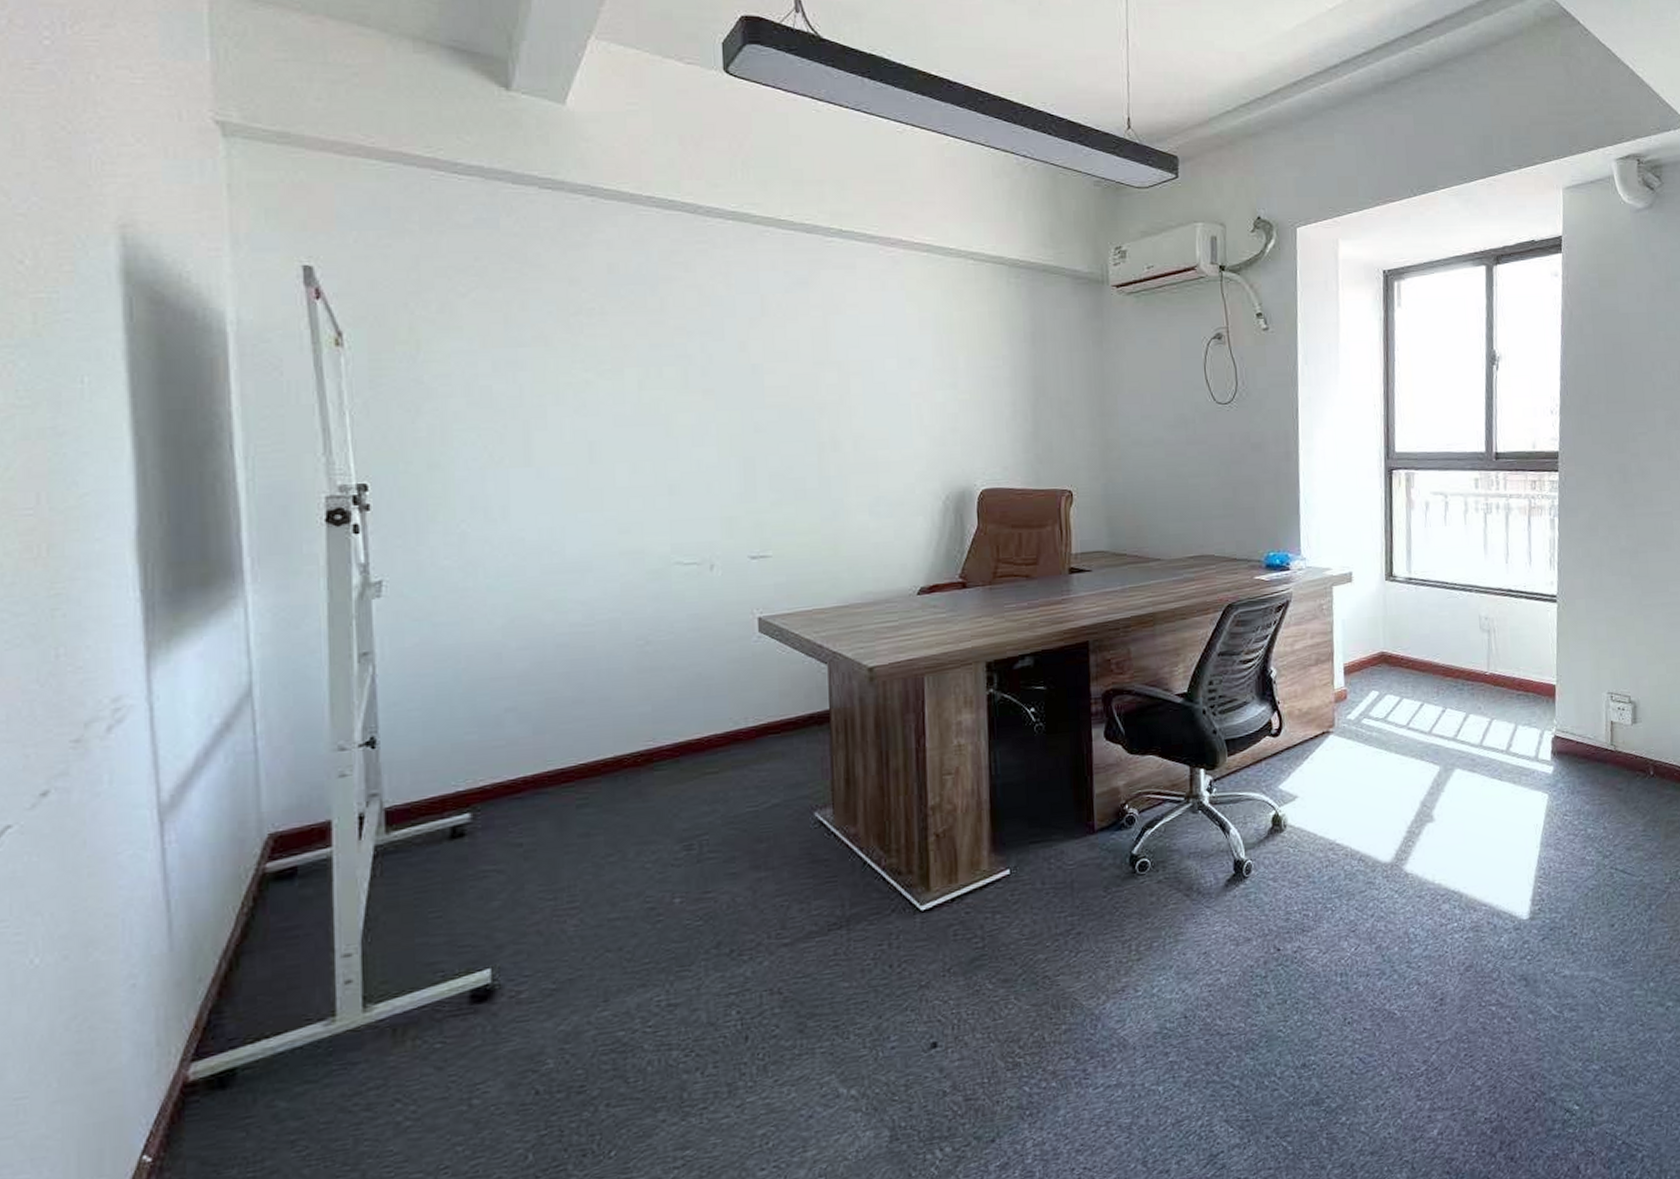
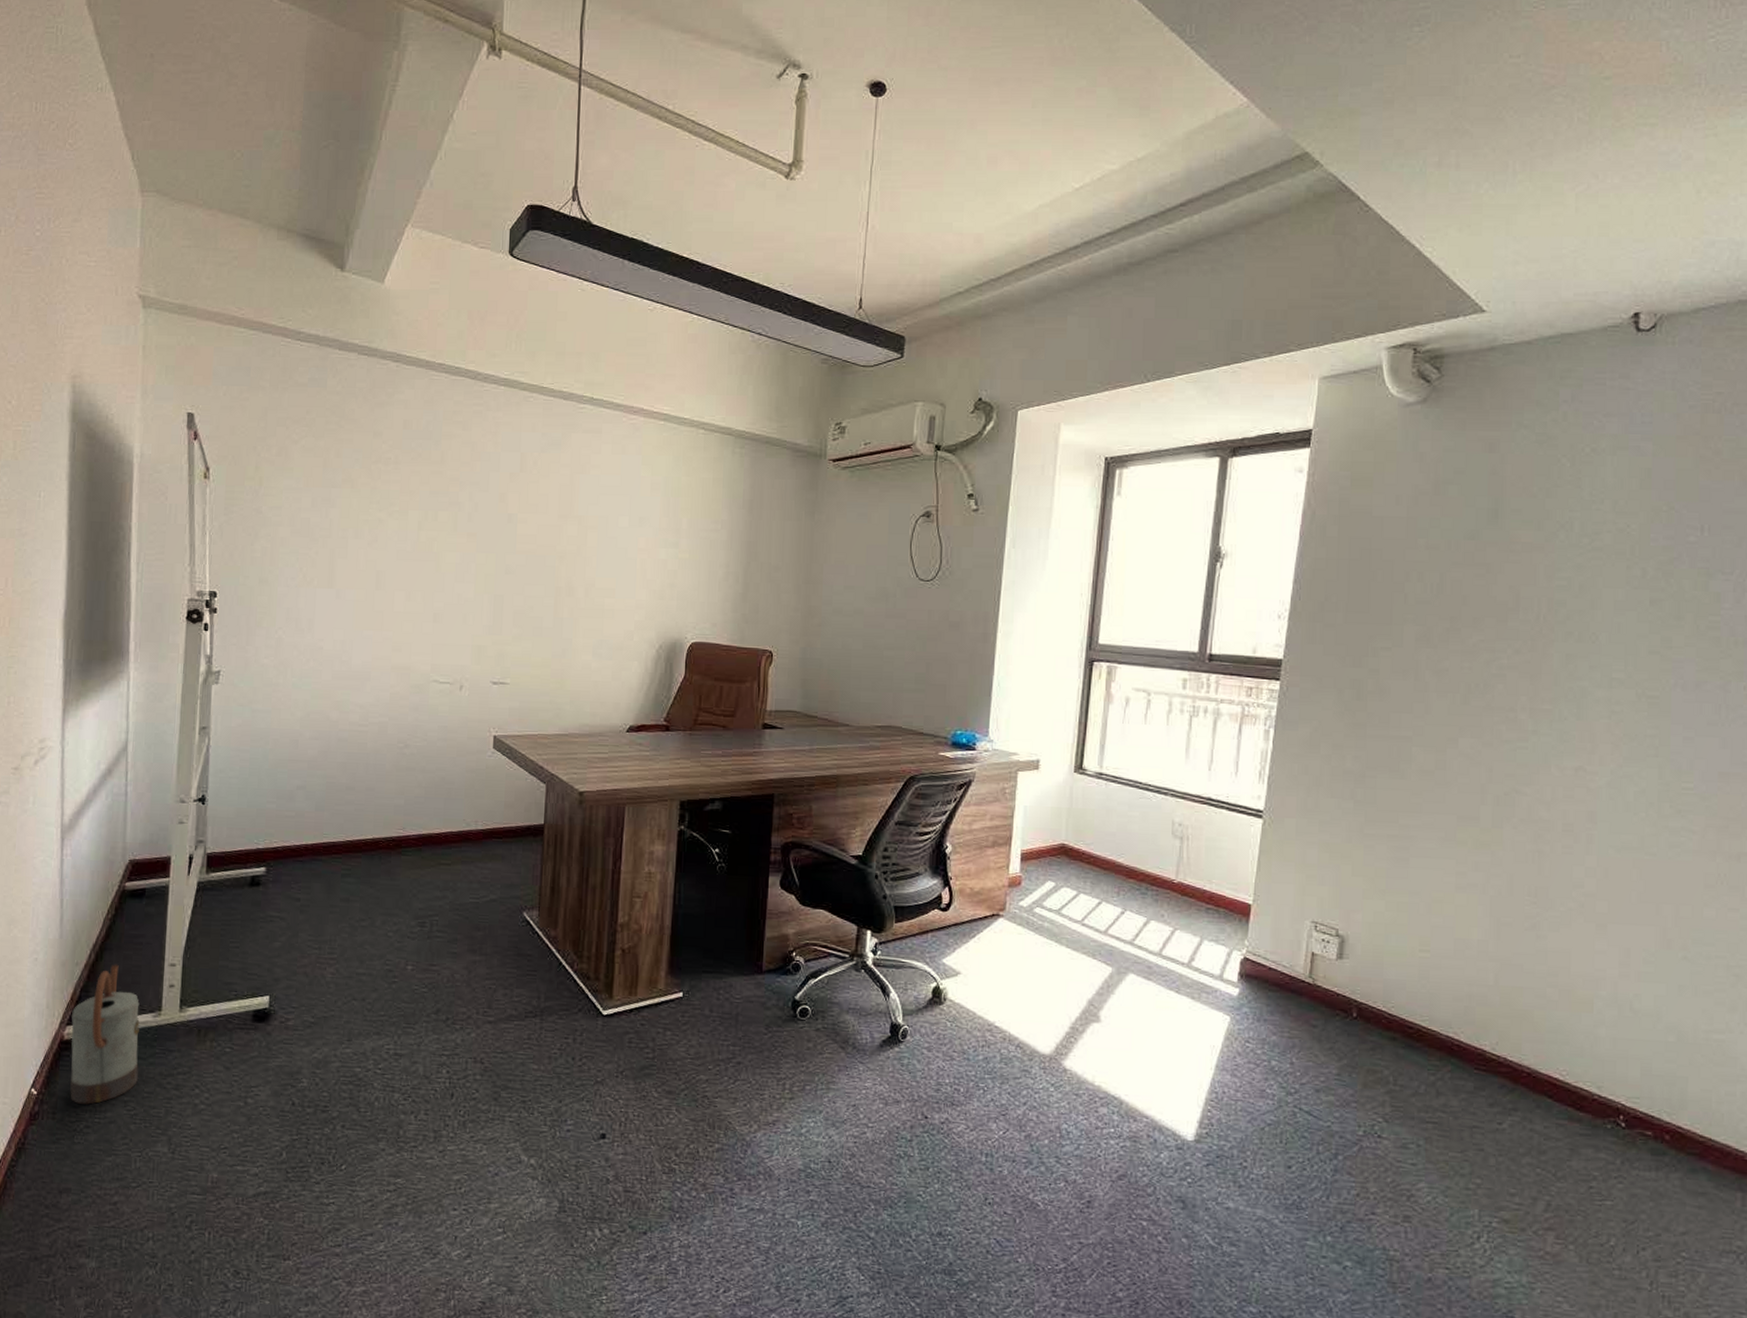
watering can: none [196,969,310,1160] -> present [70,964,140,1105]

